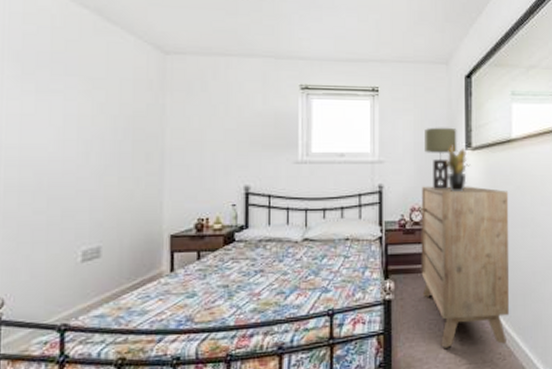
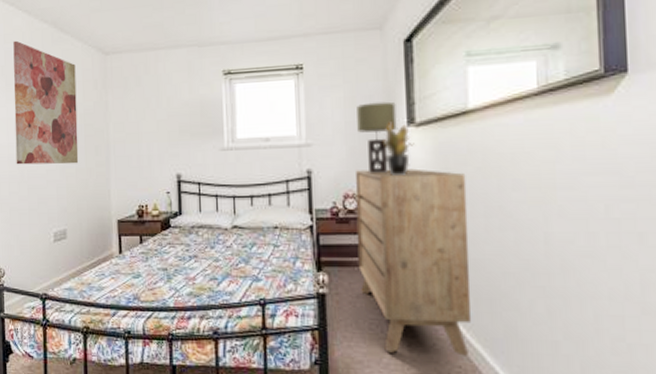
wall art: none [31,22,125,172] -> present [13,40,79,165]

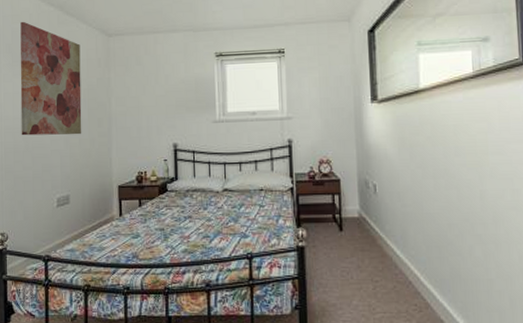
dresser: present [355,168,471,356] -> none [328,138,424,296]
table lamp: present [357,101,397,173] -> none [330,81,363,142]
potted plant: present [382,122,414,175] -> none [351,99,377,144]

